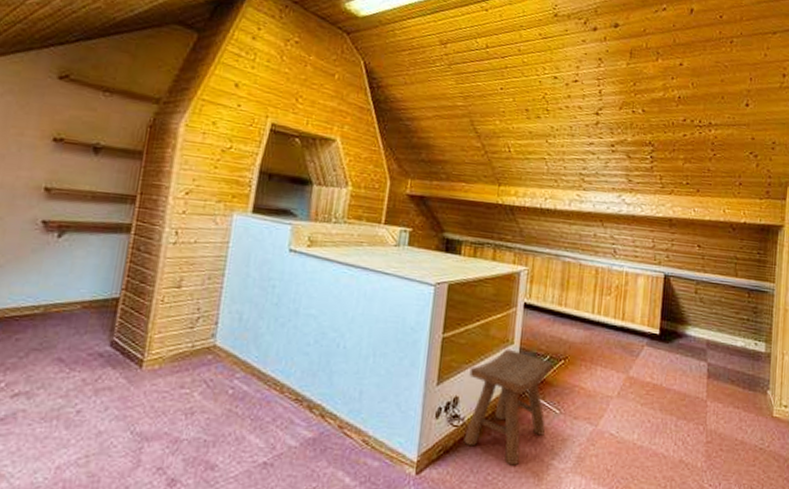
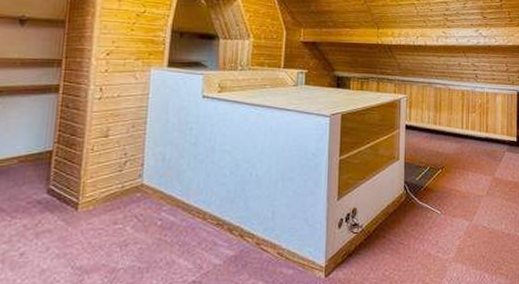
stool: present [464,348,552,466] -> none [363,164,432,261]

